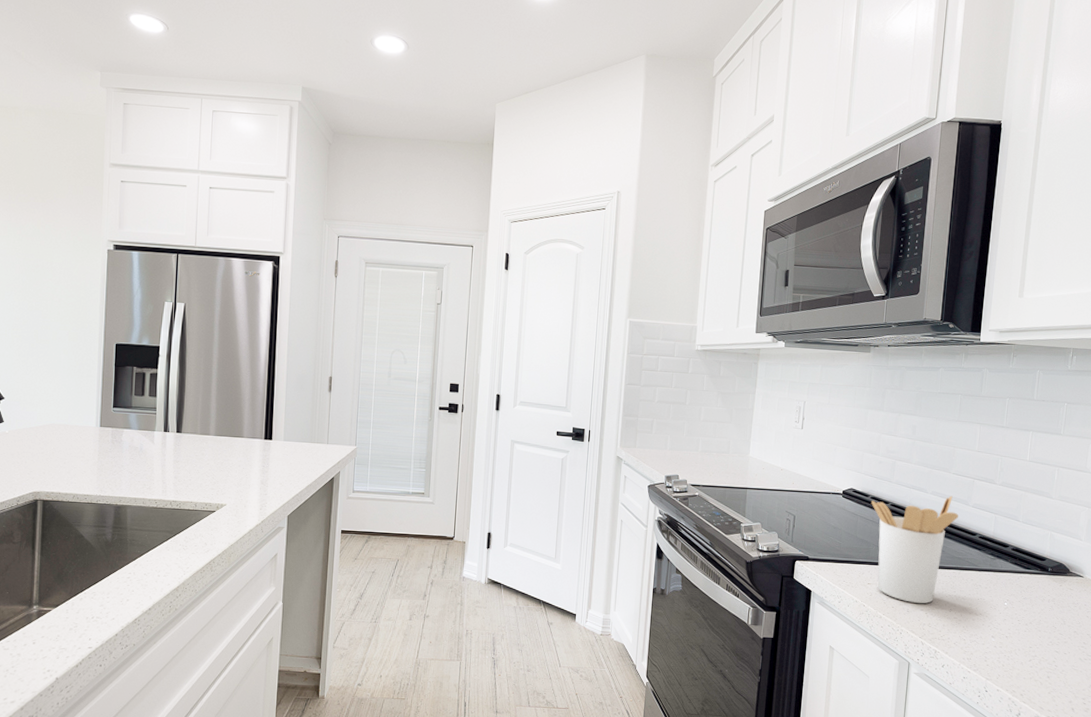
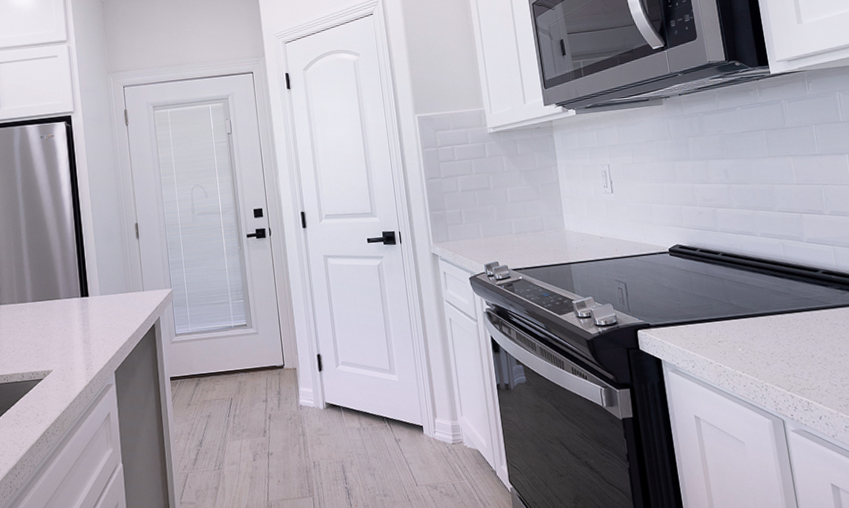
utensil holder: present [871,496,958,603] -> none [701,234,795,355]

